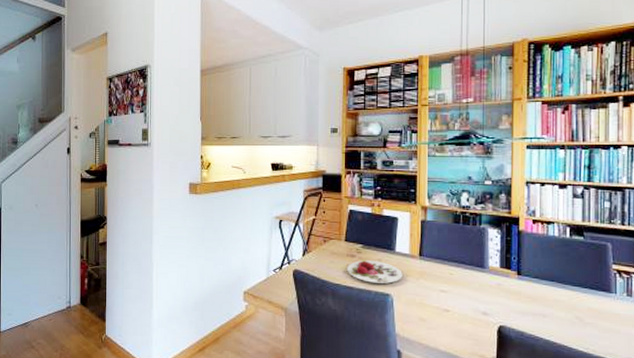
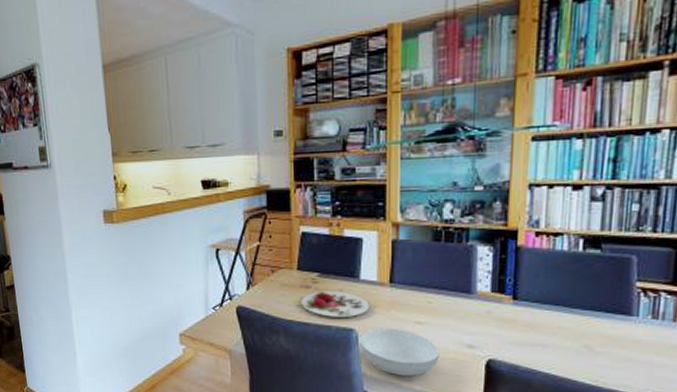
serving bowl: none [395,294,460,338] -> present [360,328,440,376]

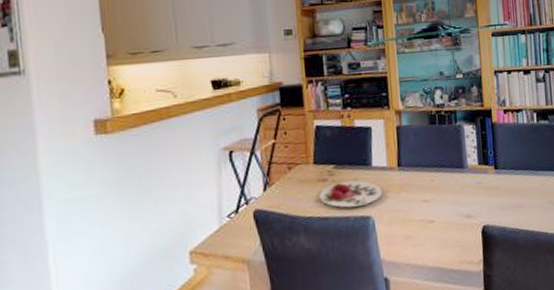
serving bowl: present [360,328,440,376] -> none [376,209,446,256]

